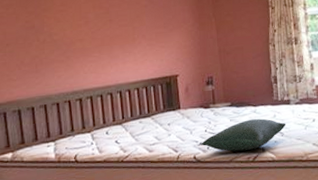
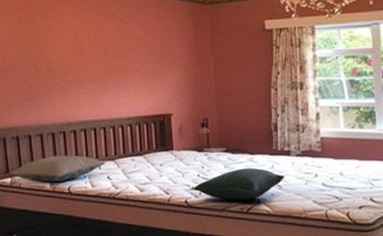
pillow: none [9,123,114,154] -> present [8,155,106,183]

